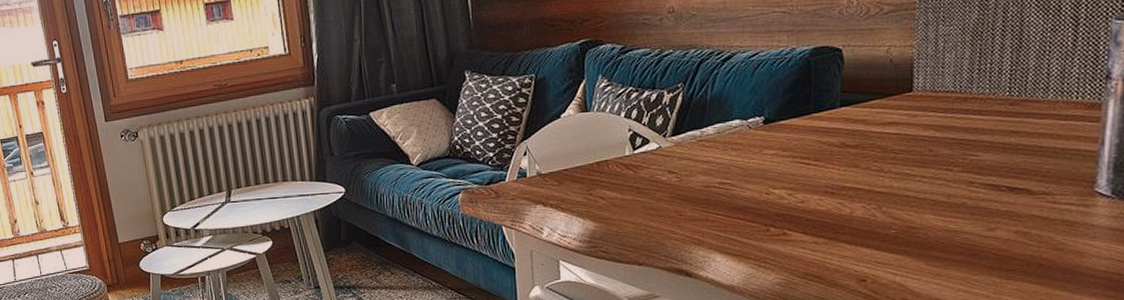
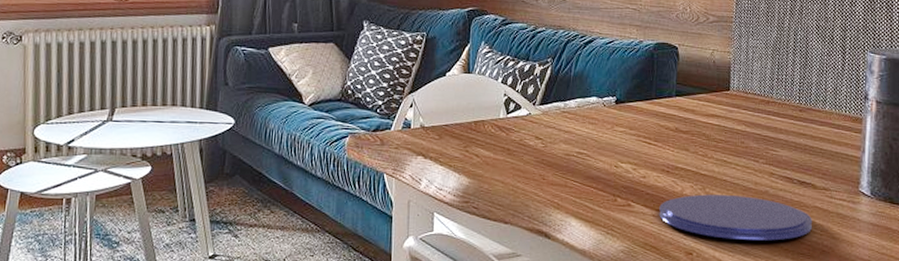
saucer: none [823,211,1026,262] -> present [659,194,812,241]

